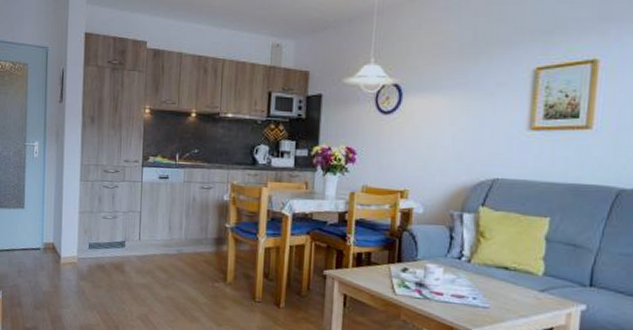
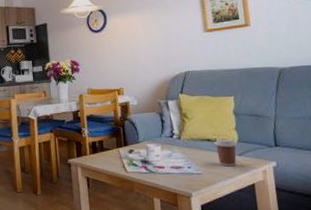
coffee cup: none [512,267,542,304] -> present [214,138,238,167]

